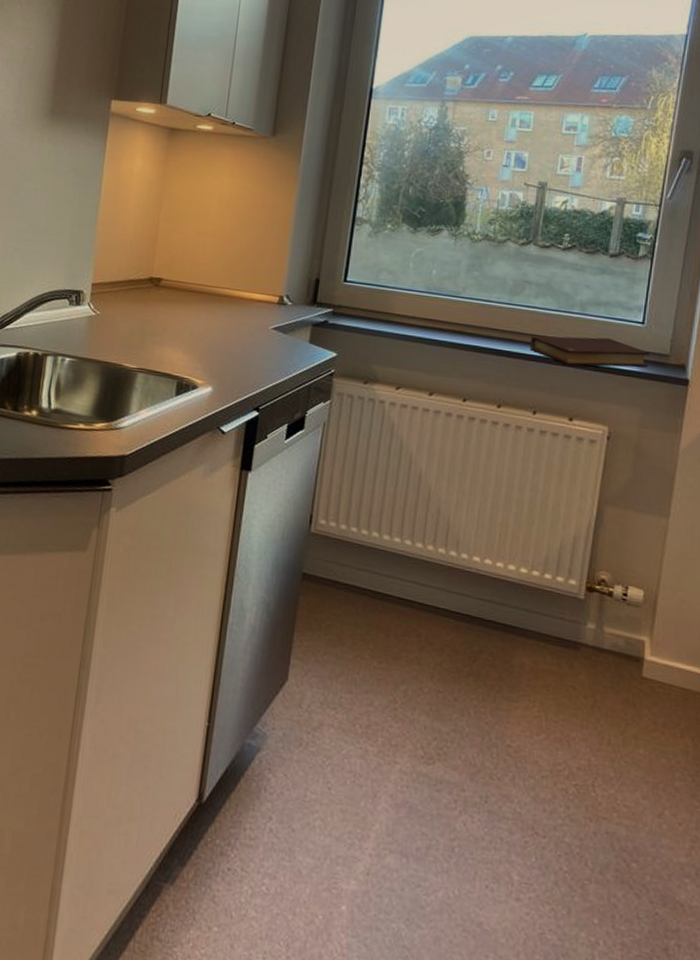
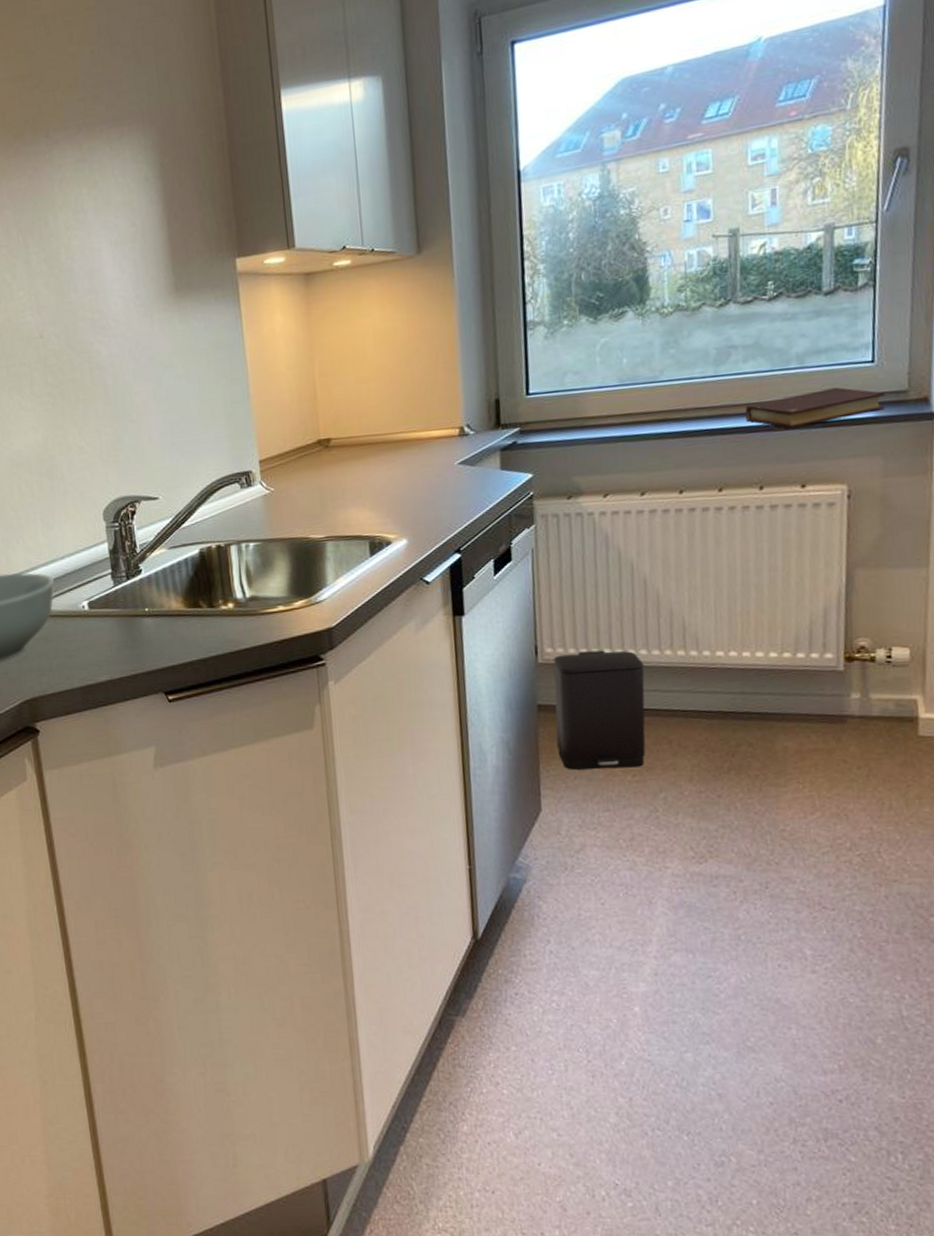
pedal bin: none [313,528,407,655] -> present [553,650,646,770]

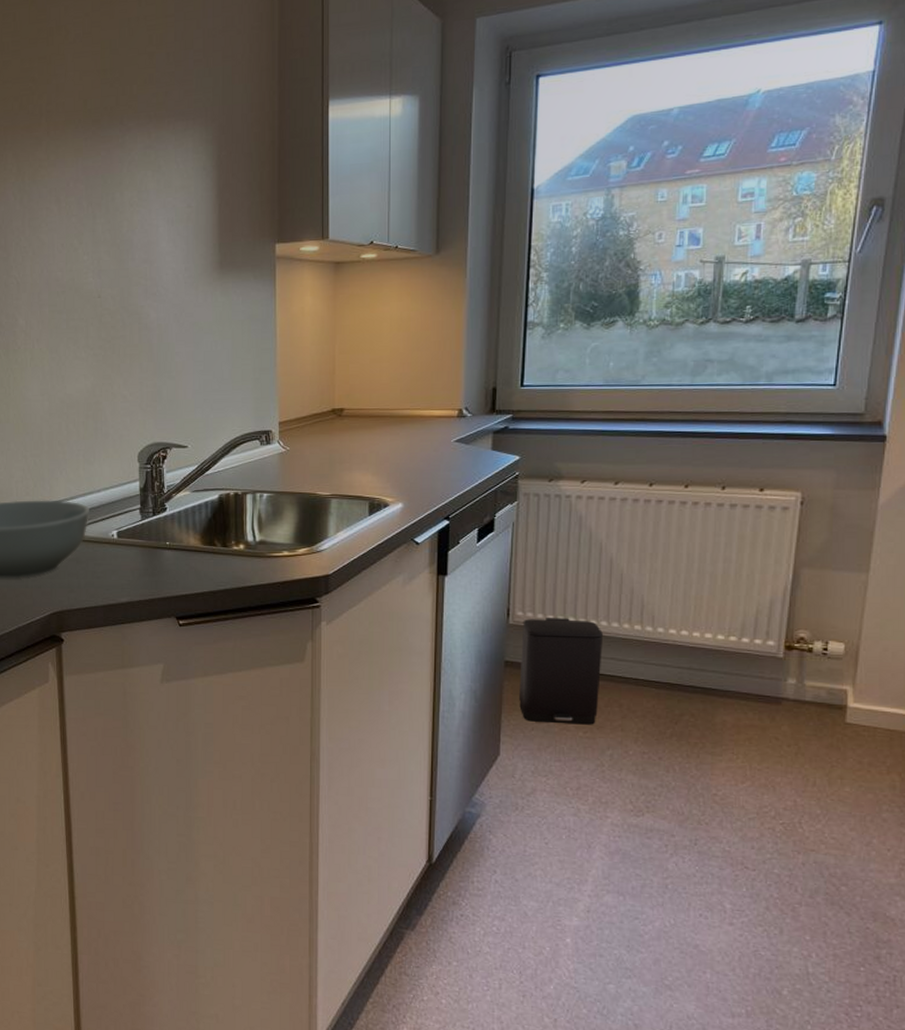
book: present [744,387,886,429] -> none [714,404,844,438]

